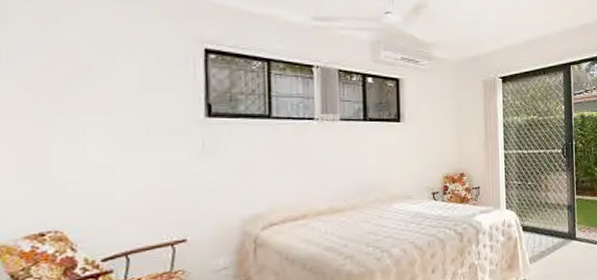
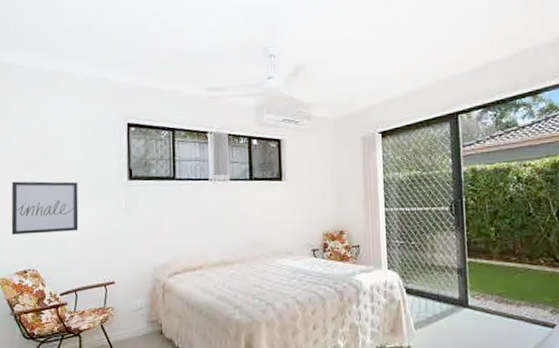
wall art: none [15,115,131,186] -> present [11,181,79,235]

